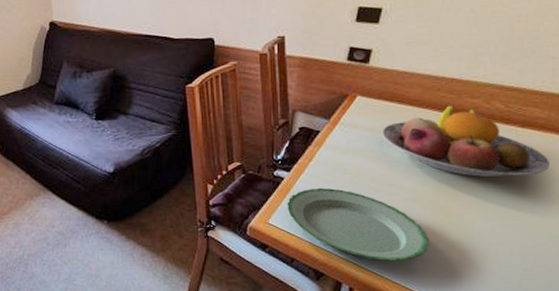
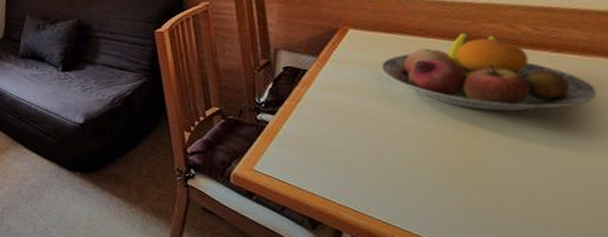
plate: present [287,187,429,262] -> none [274,130,445,208]

